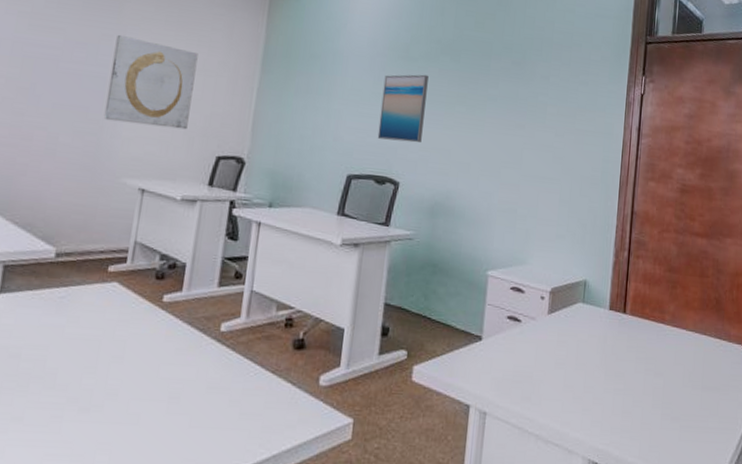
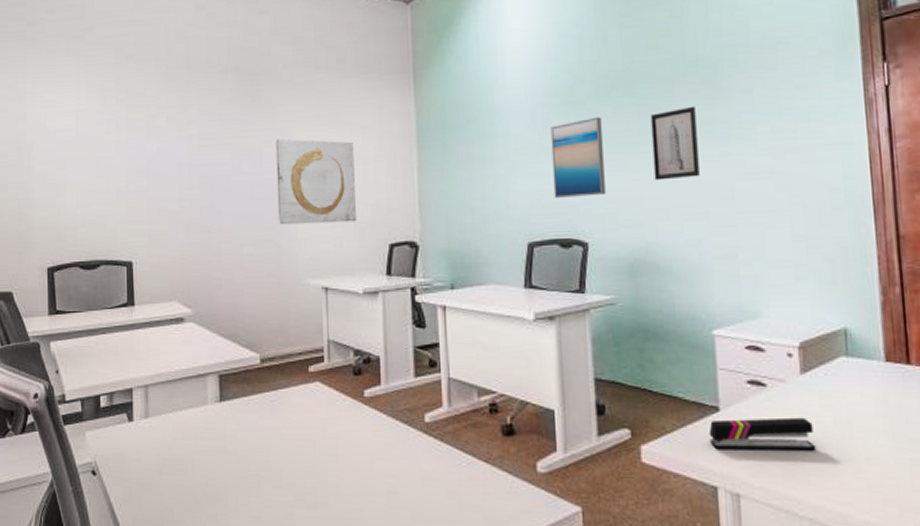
wall art: none [463,81,504,141] -> present [650,106,700,181]
stapler: none [470,348,551,378] -> present [709,417,816,451]

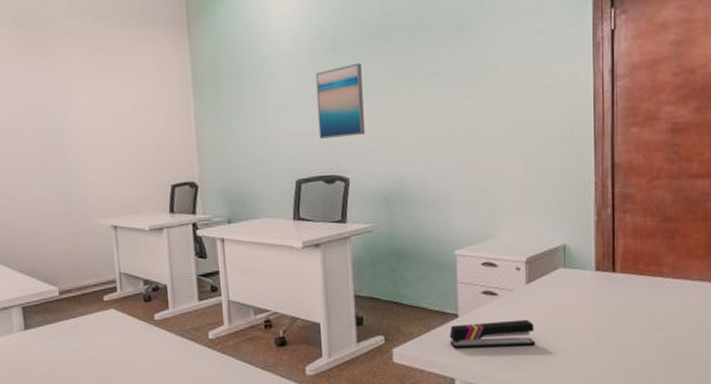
wall art: present [276,138,356,225] -> none [59,89,140,171]
wall art: present [650,106,700,181] -> none [405,51,448,121]

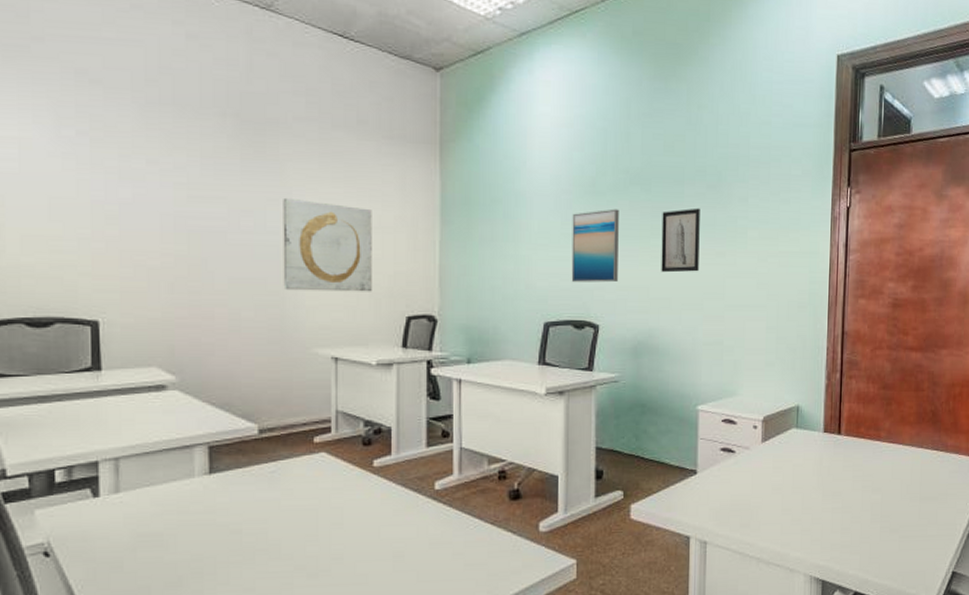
wall art: none [59,89,140,171] -> present [283,197,372,292]
wall art: none [405,51,448,121] -> present [661,208,700,273]
stapler: present [449,319,536,348] -> none [687,478,768,506]

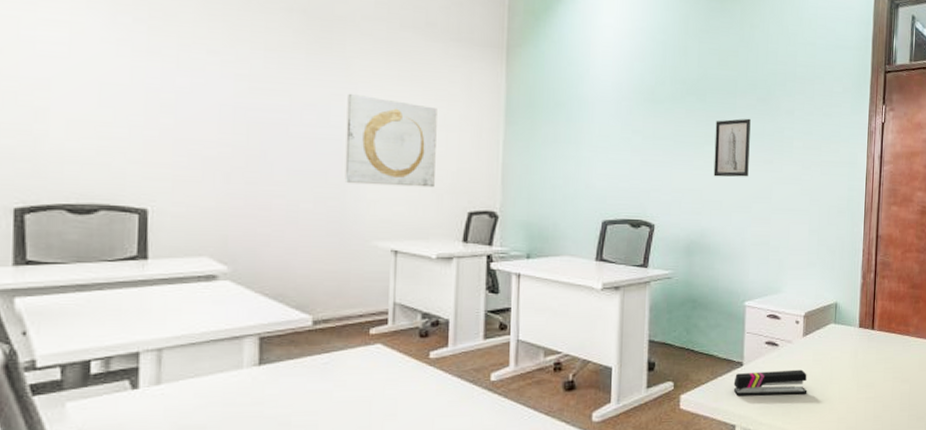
wall art: present [571,209,619,283] -> none [629,116,676,185]
stapler: none [687,478,768,506] -> present [733,369,808,396]

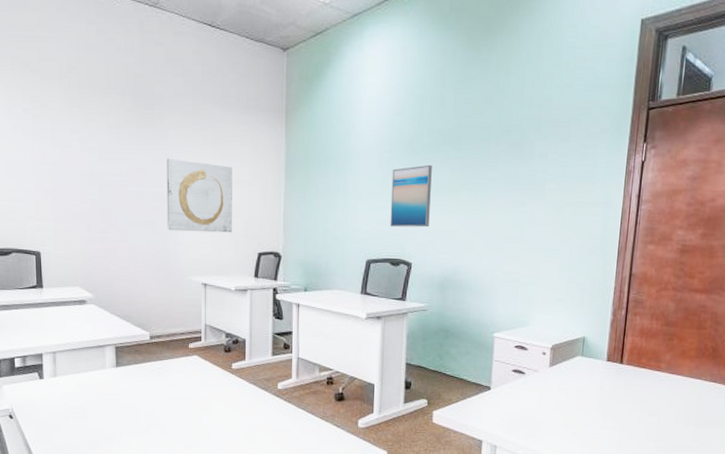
wall art: none [629,116,676,185] -> present [390,164,432,228]
wall art: present [713,118,751,177] -> none [466,163,504,220]
stapler: present [733,369,808,396] -> none [481,395,552,419]

